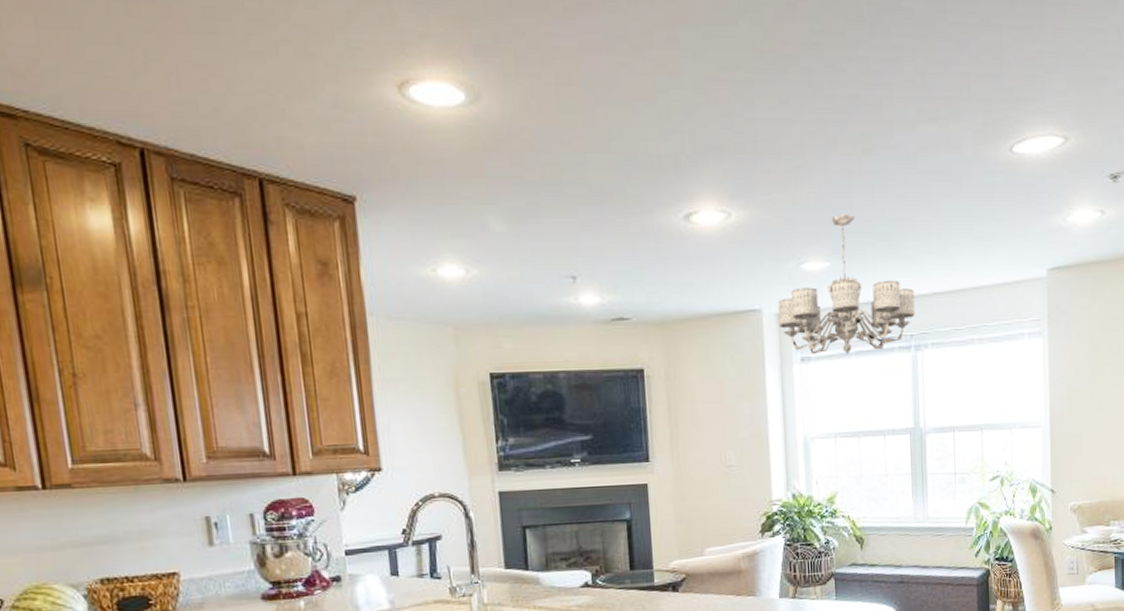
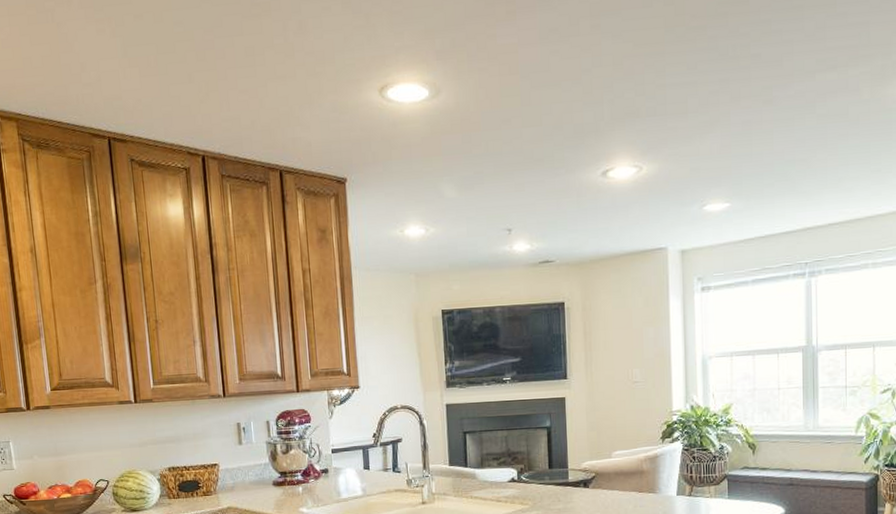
chandelier: present [777,213,915,355] -> none [681,159,810,285]

